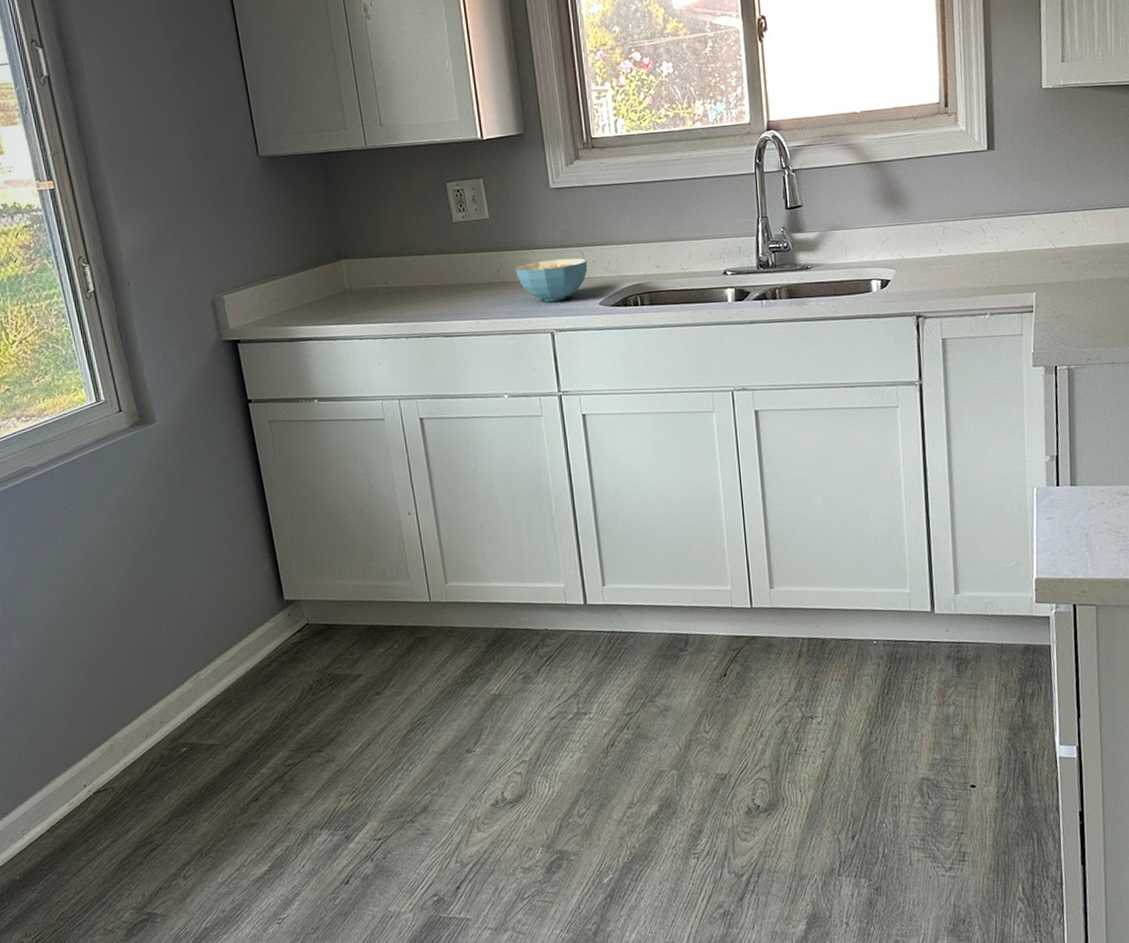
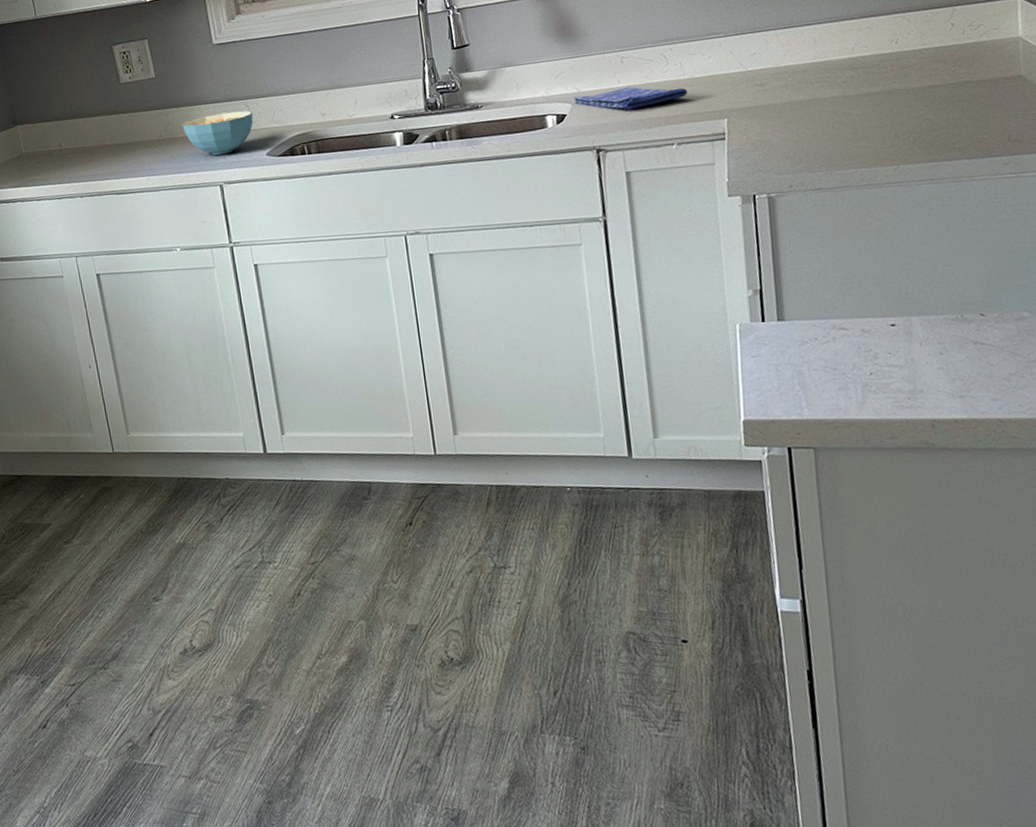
dish towel: none [897,256,1001,279] -> present [573,86,687,110]

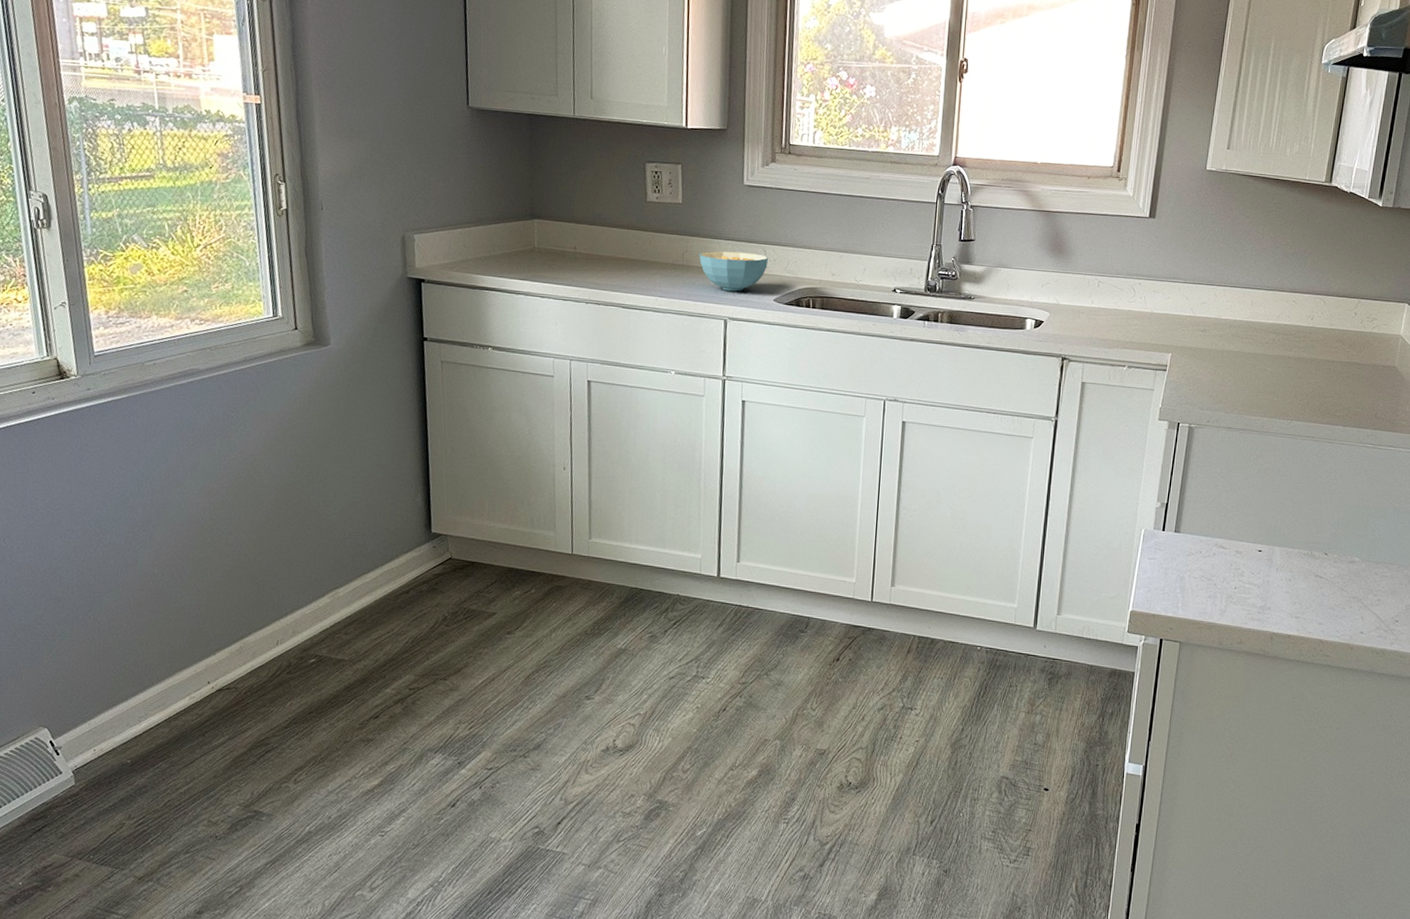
dish towel: present [573,86,687,110] -> none [1052,307,1145,329]

